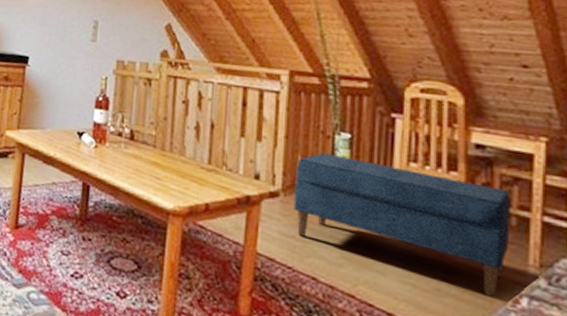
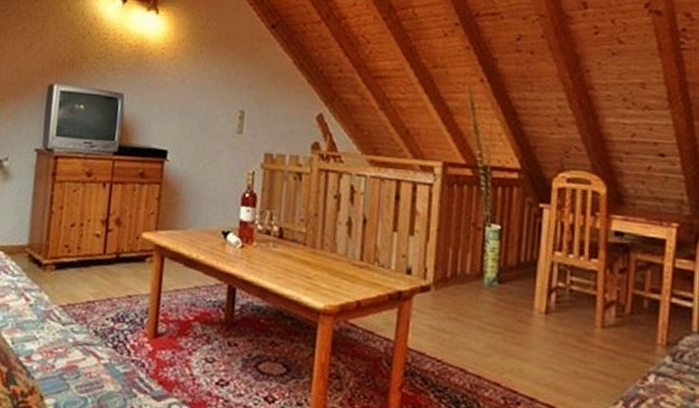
bench: present [293,152,511,297] -> none [444,244,644,376]

